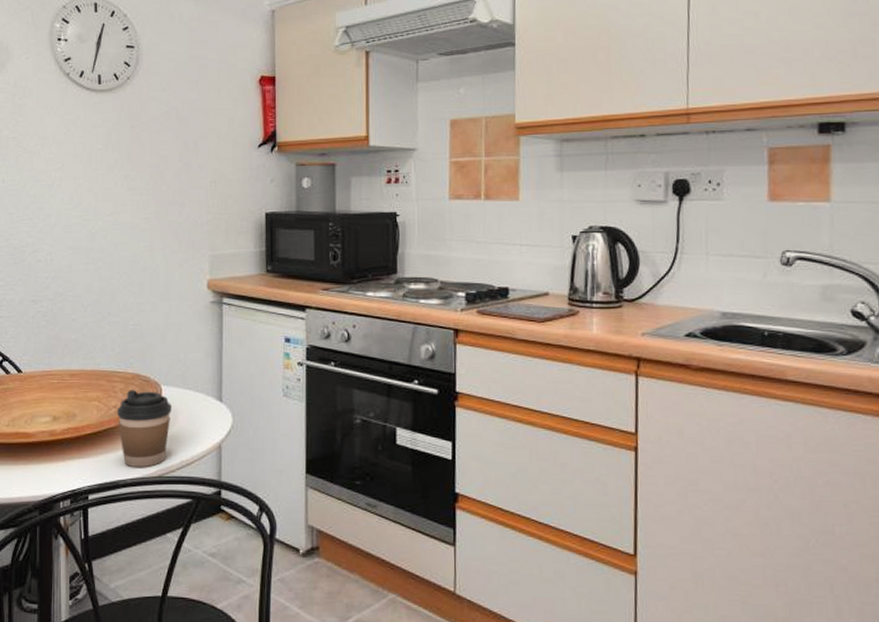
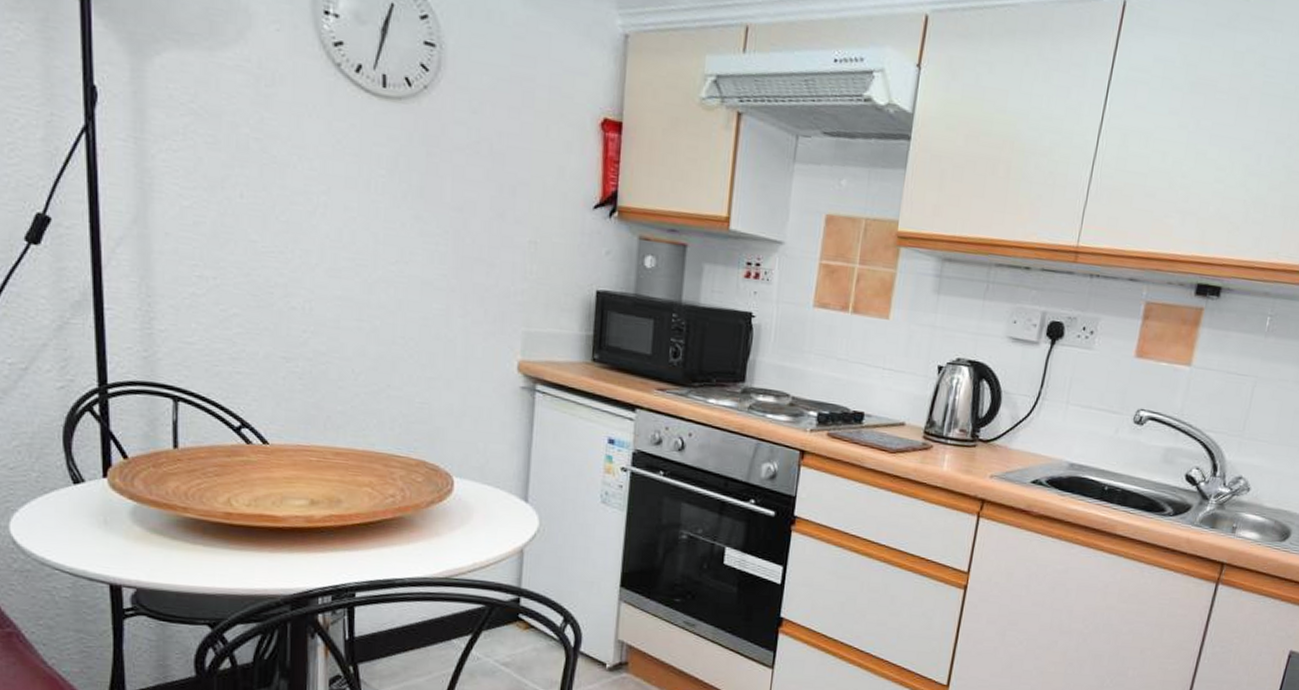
coffee cup: present [117,390,171,467] -> none [395,478,465,567]

